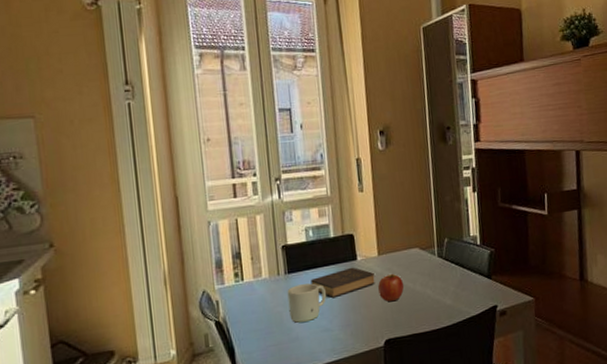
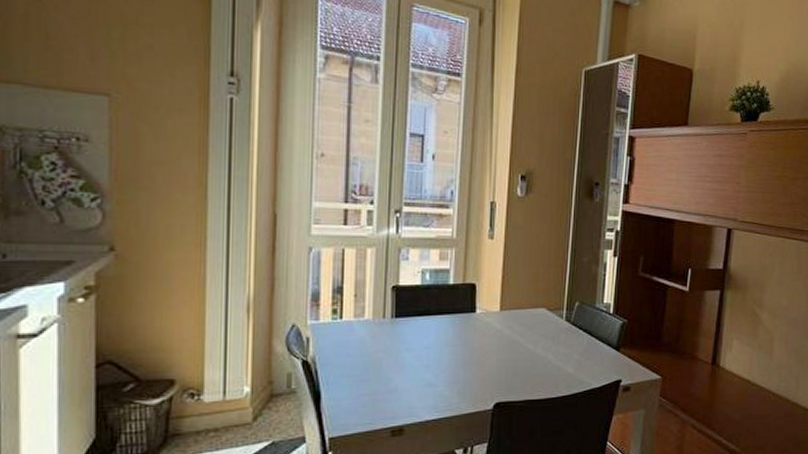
mug: present [287,283,327,323] -> none [390,331,437,374]
hardback book: present [310,267,375,299] -> none [420,319,493,351]
fruit: present [377,273,405,302] -> none [494,332,525,363]

